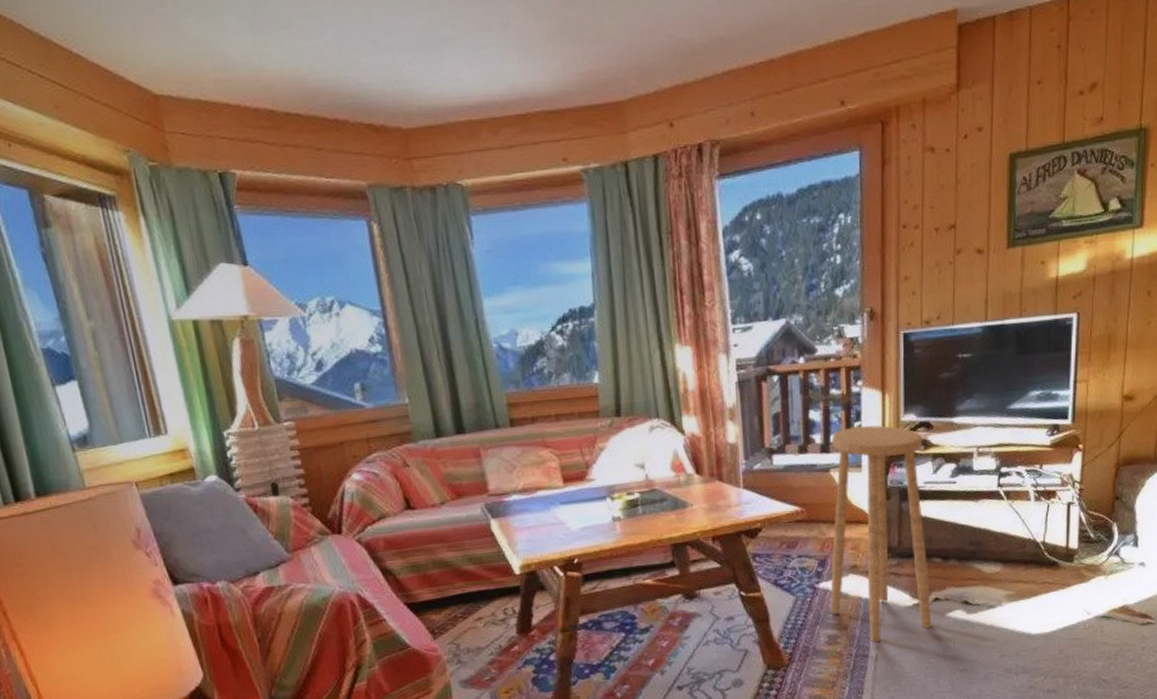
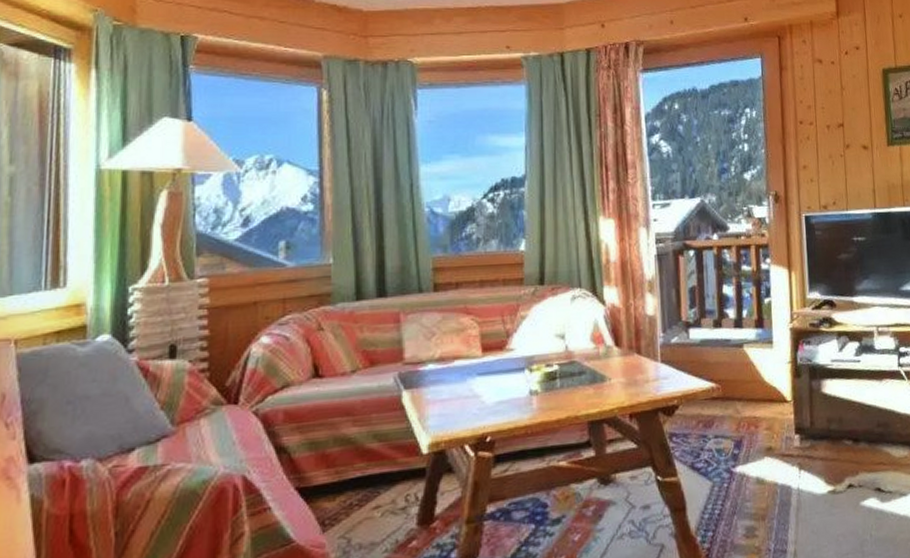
stool: present [830,425,932,643] -> none [744,302,848,536]

